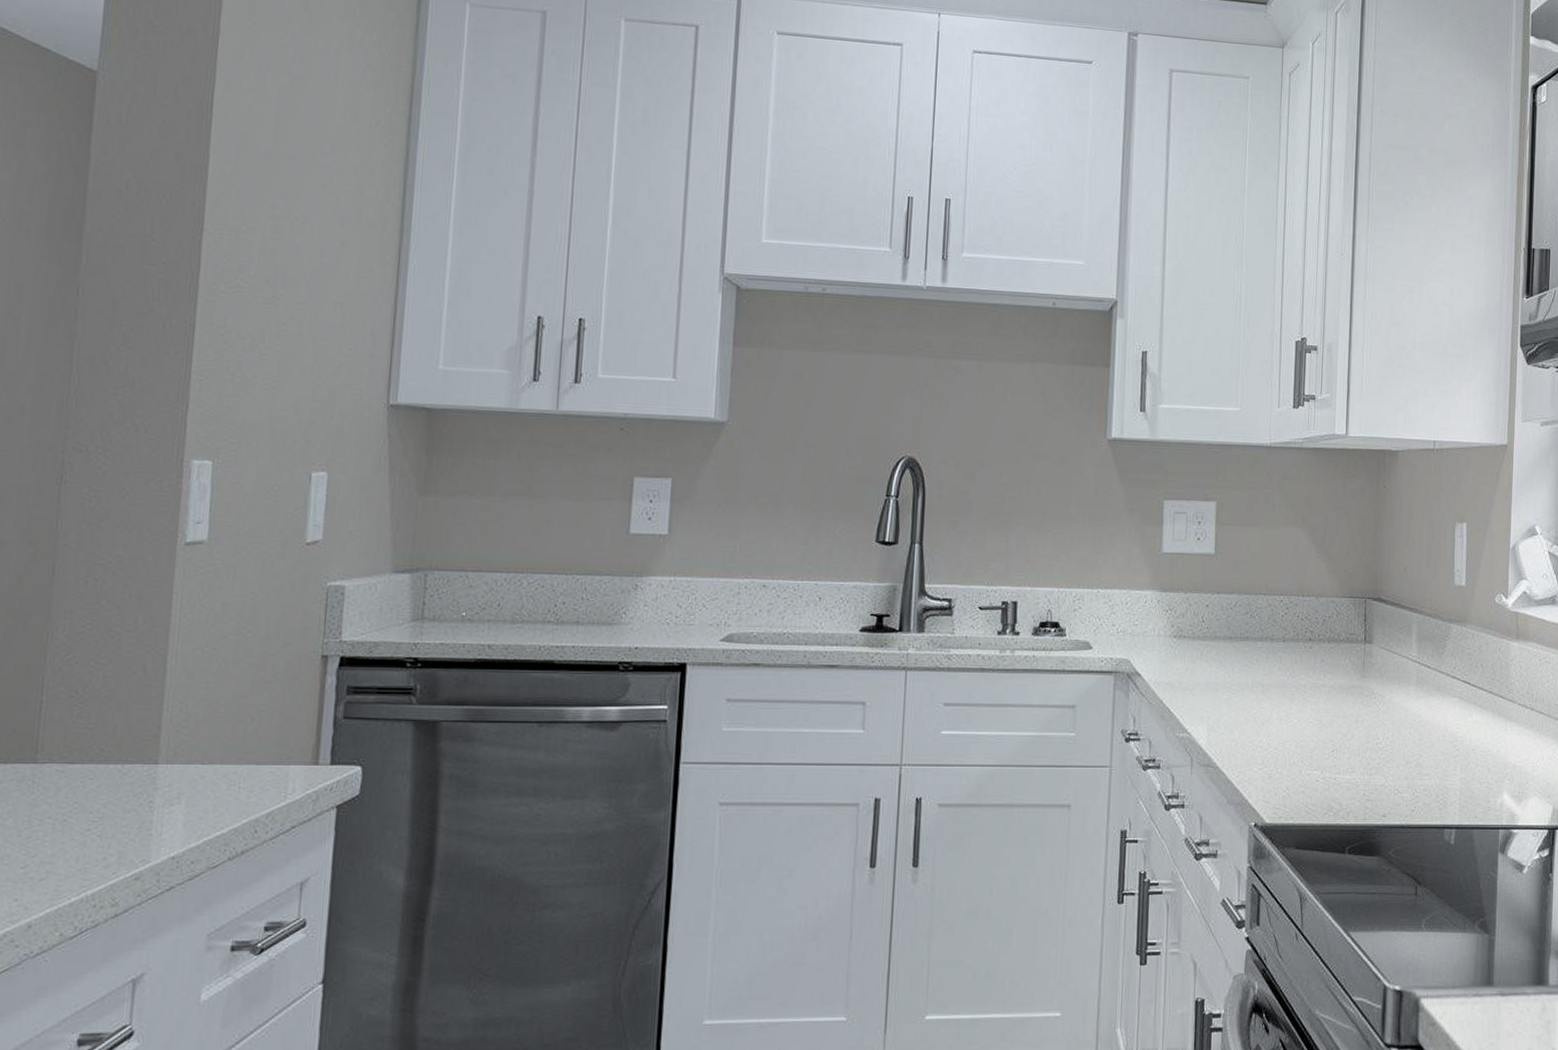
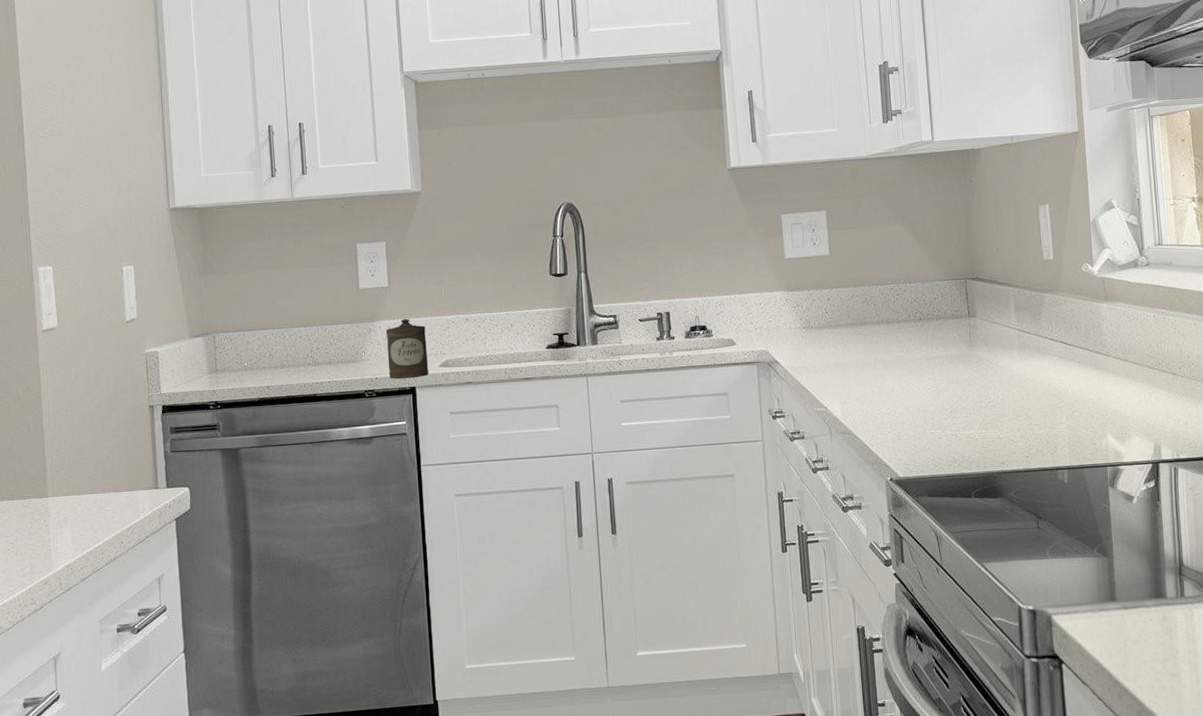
canister: none [653,576,709,653] -> present [386,318,429,380]

